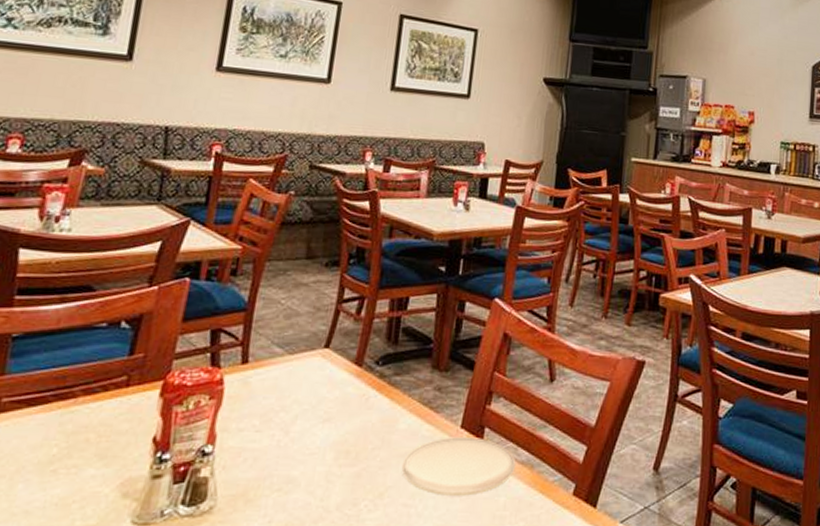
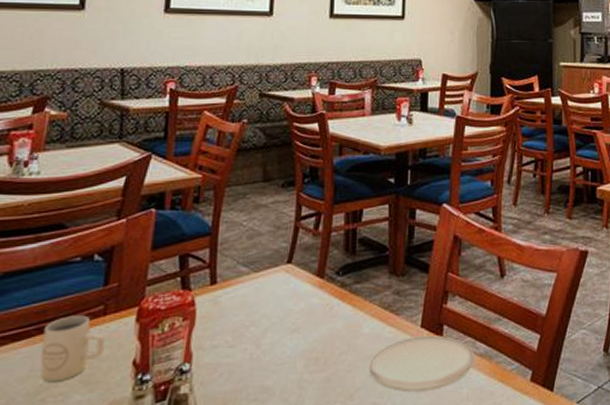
mug: none [55,384,126,453] -> present [40,315,105,382]

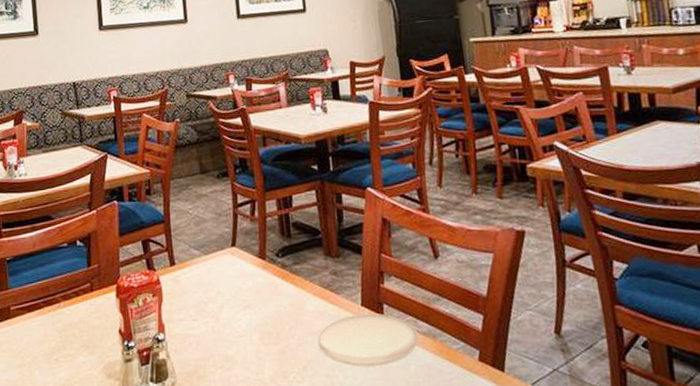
mug: present [40,315,105,382] -> none [49,291,96,346]

